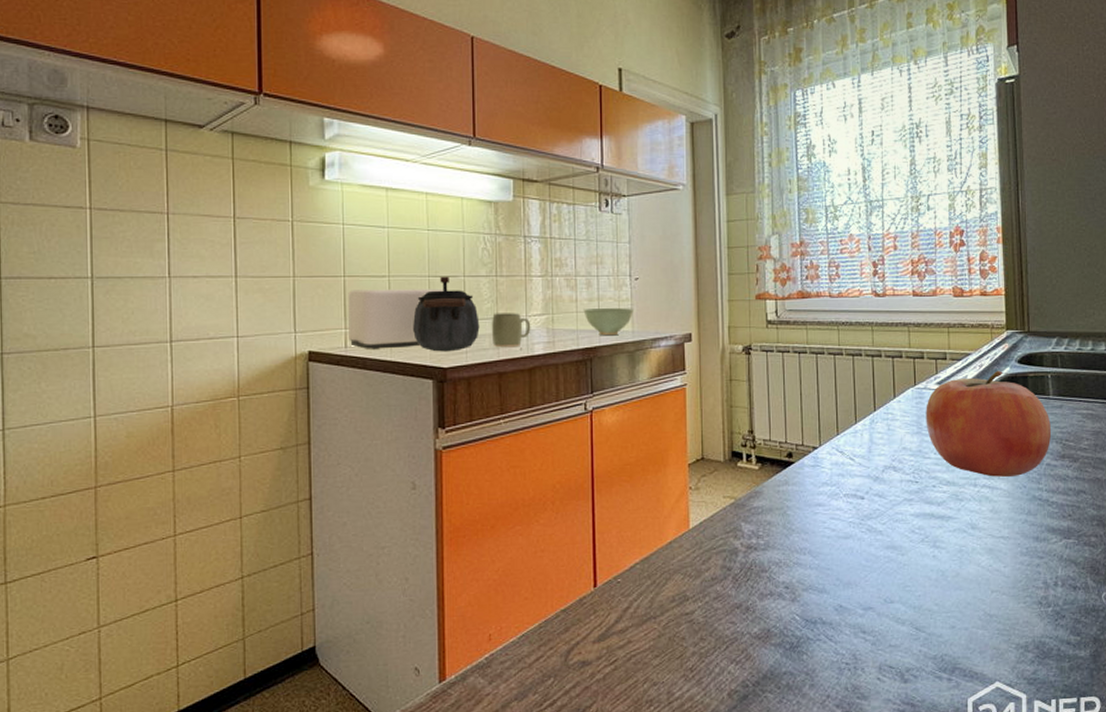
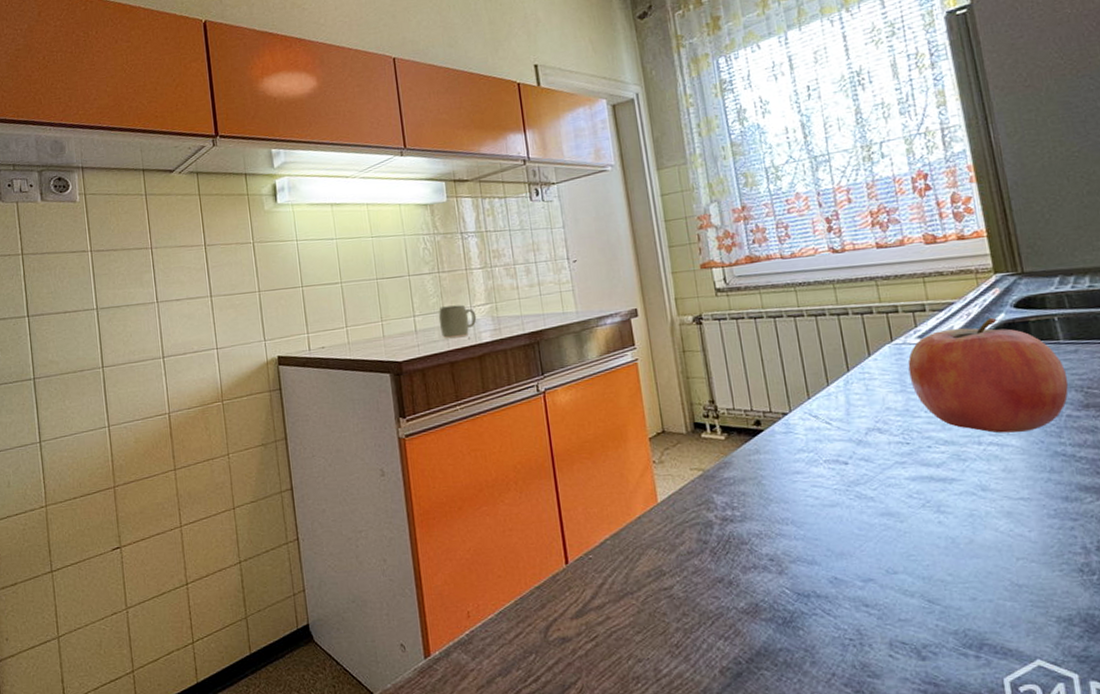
toaster: present [348,289,444,351] -> none [307,289,392,351]
kettle: present [413,276,480,352] -> none [366,277,429,348]
bowl: present [583,308,633,336] -> none [525,290,575,319]

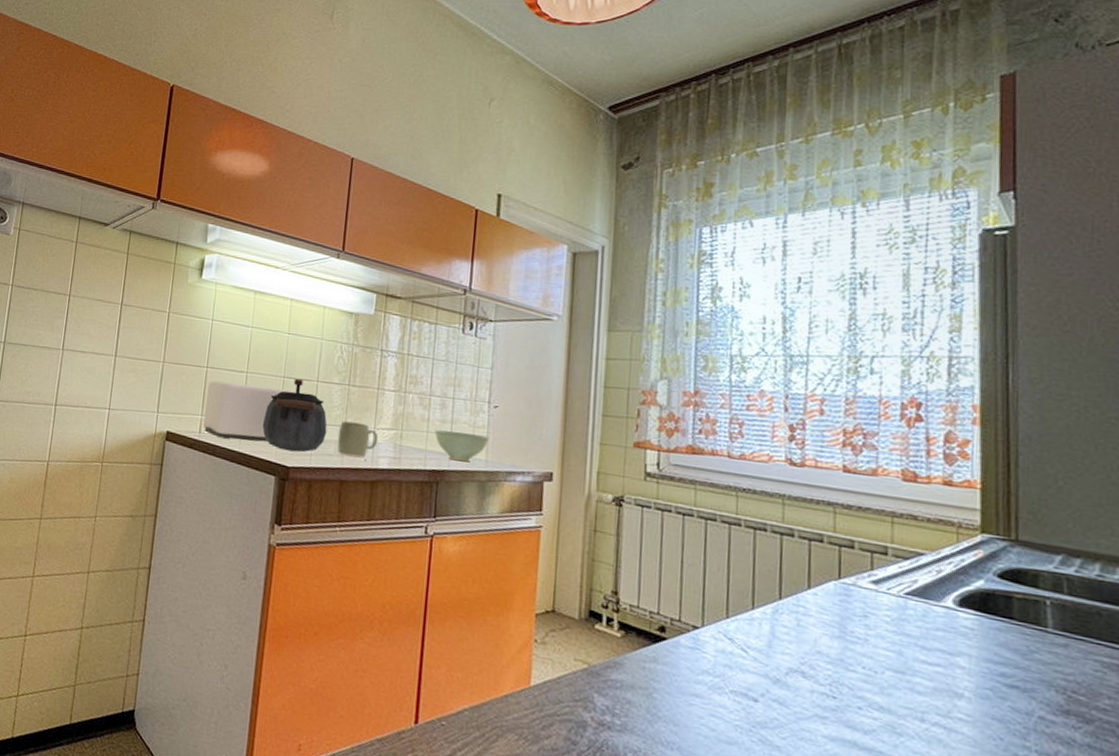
toaster: none [307,289,392,351] -> present [203,380,297,443]
kettle: none [366,277,429,348] -> present [262,378,328,453]
bowl: none [525,290,575,319] -> present [434,430,489,463]
fruit: present [907,317,1069,433] -> none [852,581,1049,723]

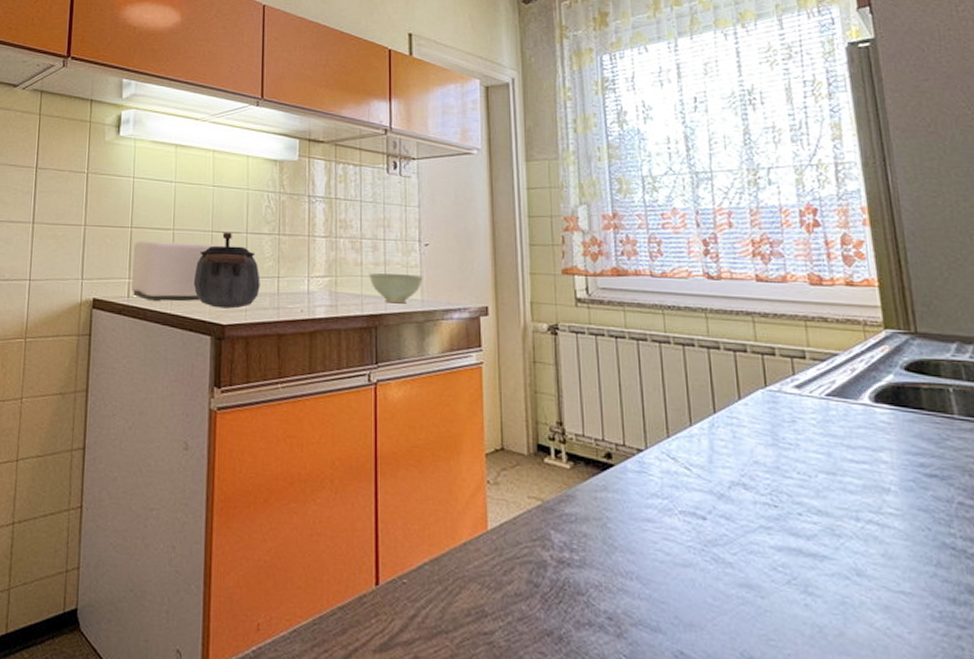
mug: present [337,421,379,458] -> none [271,272,313,309]

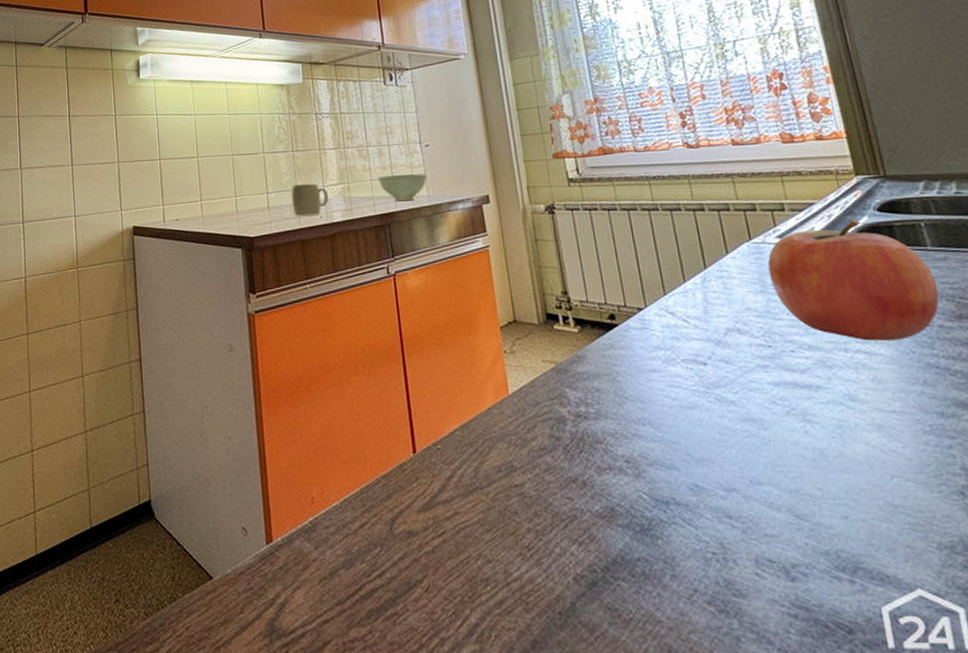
toaster: present [131,241,226,302] -> none [164,165,246,224]
kettle: present [194,232,260,309] -> none [221,153,281,223]
mug: none [271,272,313,309] -> present [291,183,329,217]
fruit: none [782,377,962,514] -> present [767,220,939,341]

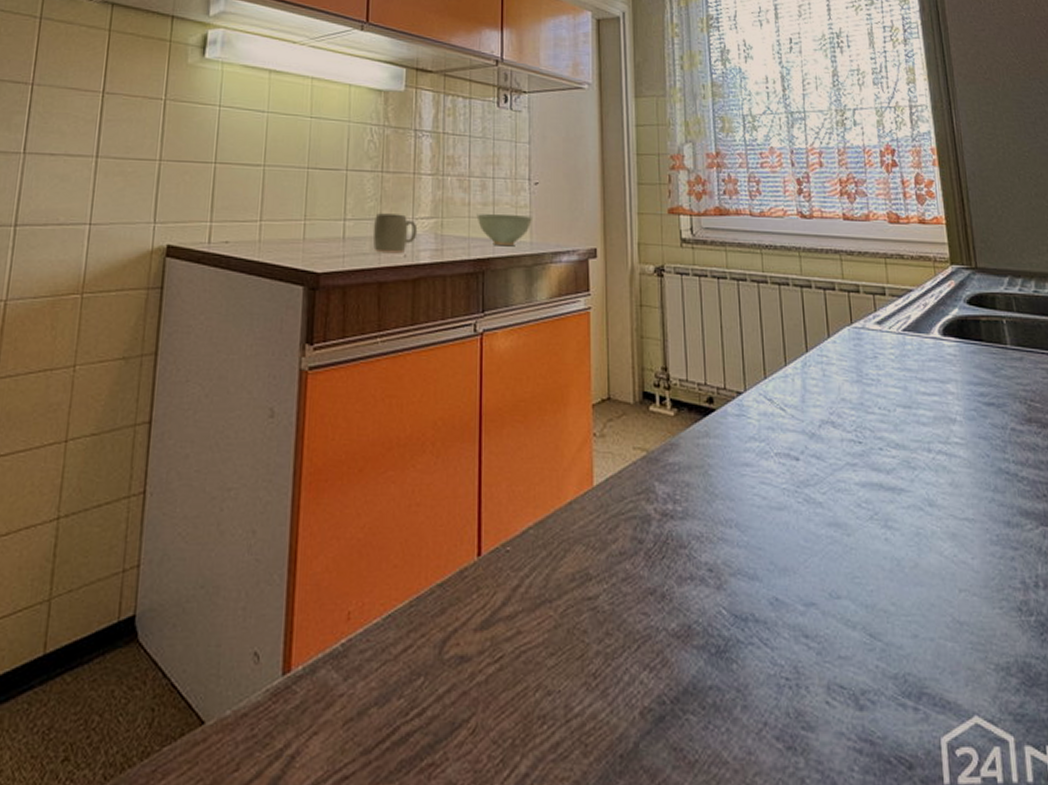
fruit: present [767,220,939,341] -> none [865,311,1014,442]

